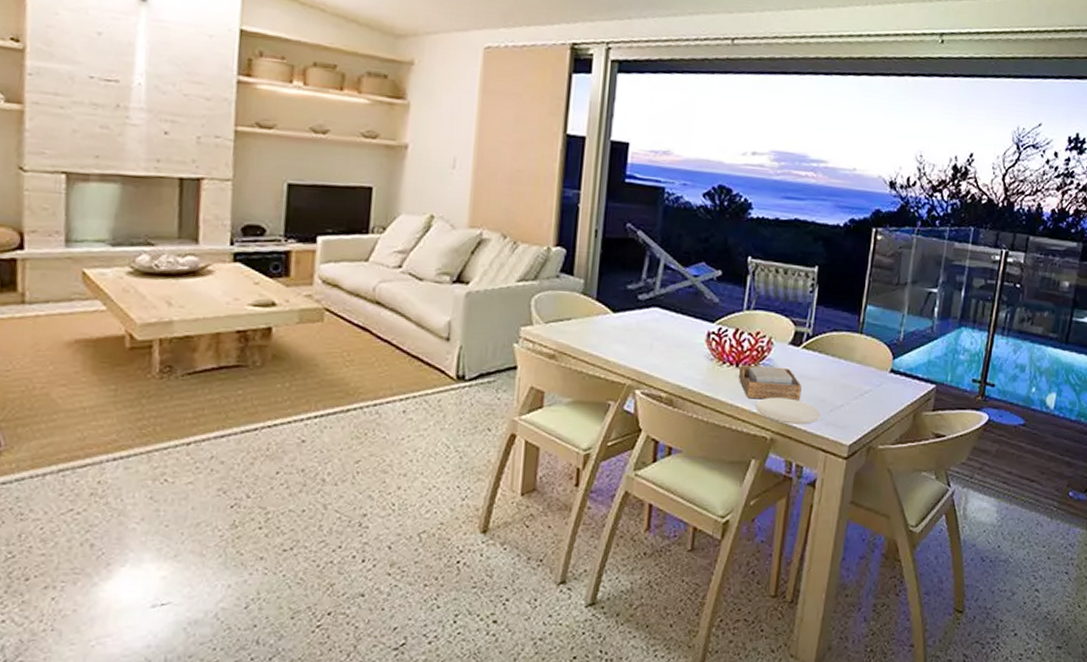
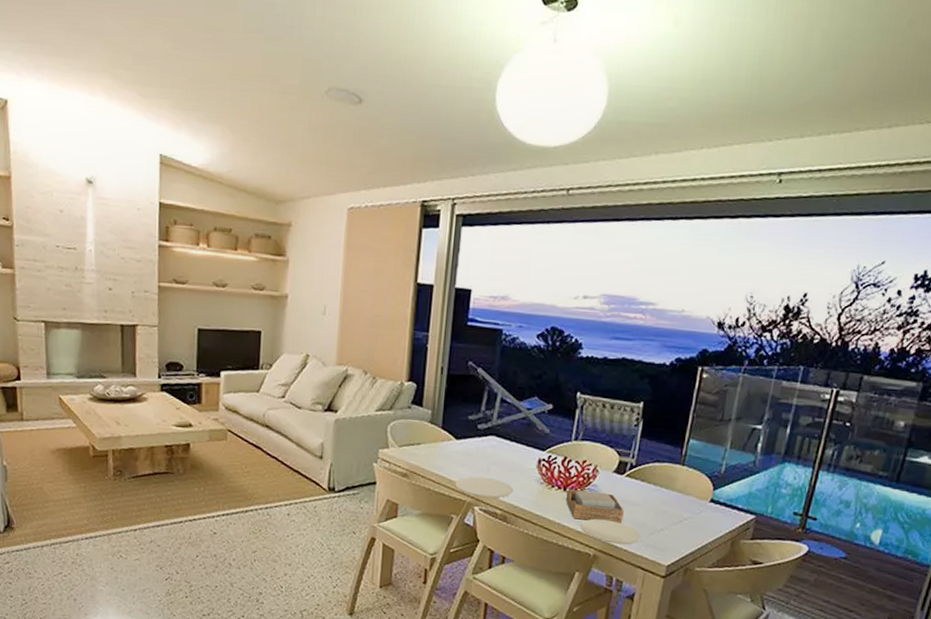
plate: none [612,355,681,379] -> present [455,476,514,498]

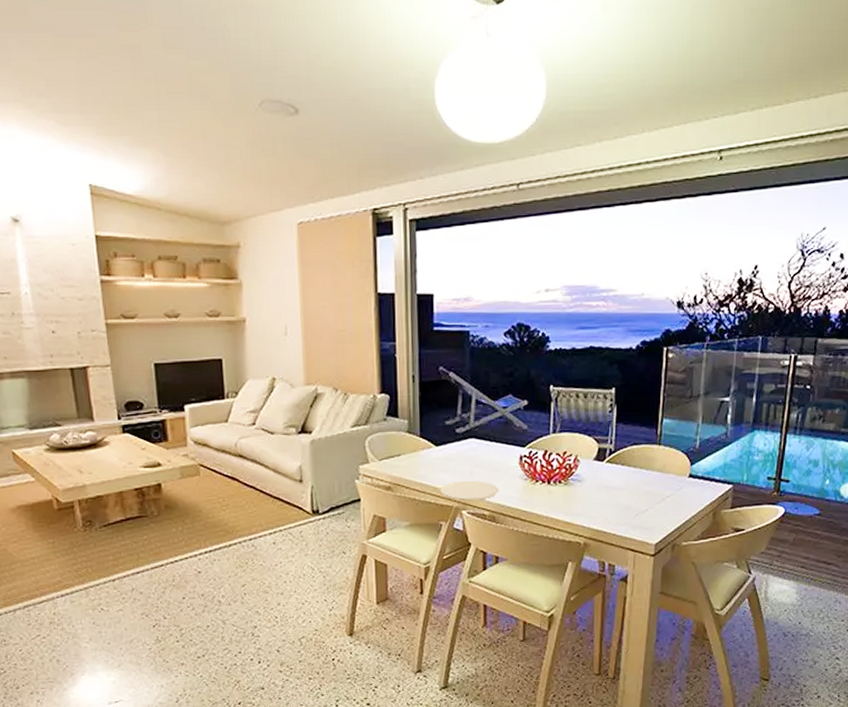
napkin holder: present [565,489,624,524] -> none [550,481,608,511]
plate: present [580,518,641,545] -> none [567,507,627,530]

